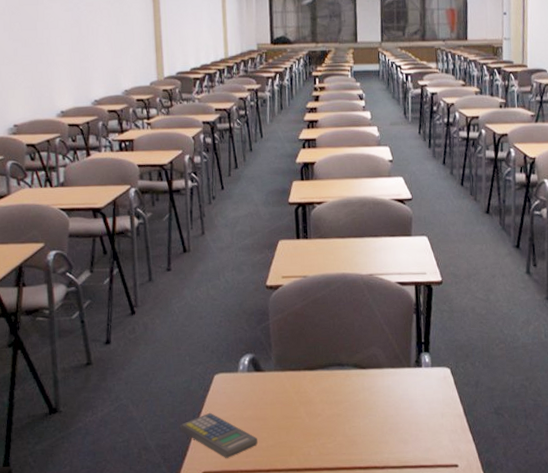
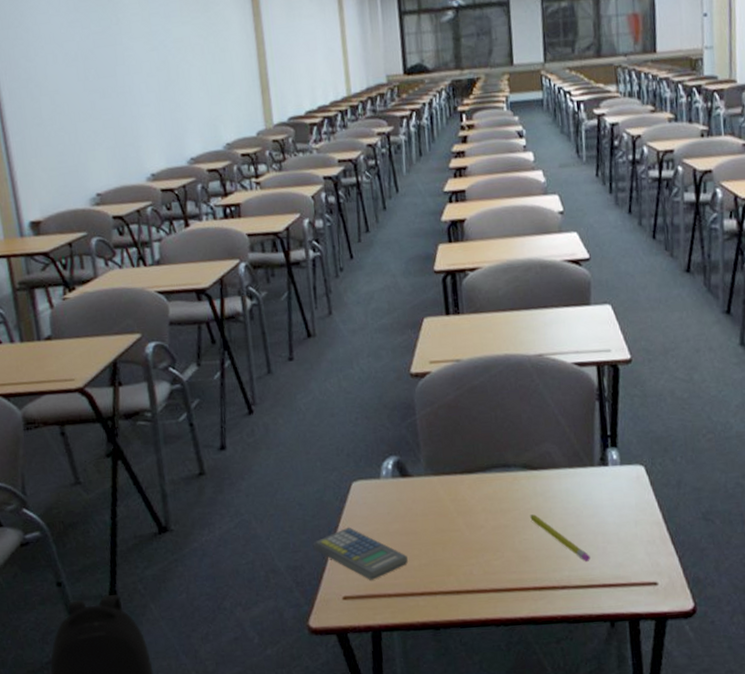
pencil: none [358,406,405,446] -> present [530,514,590,562]

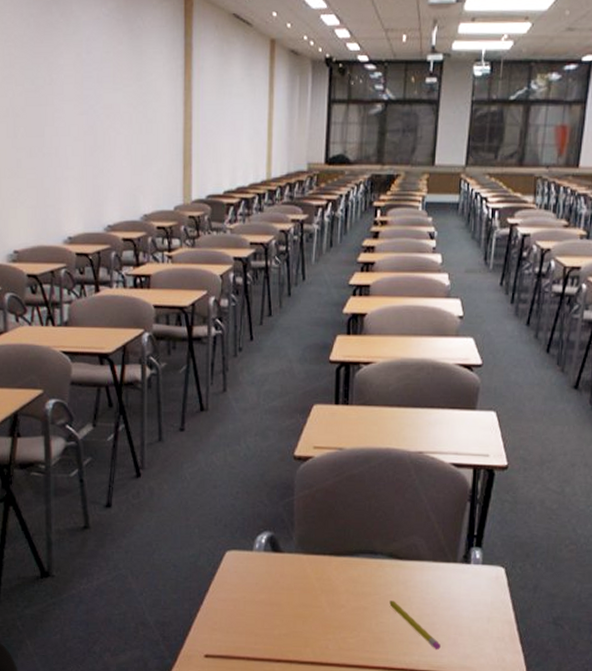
calculator: present [313,527,408,580] -> none [182,592,269,643]

